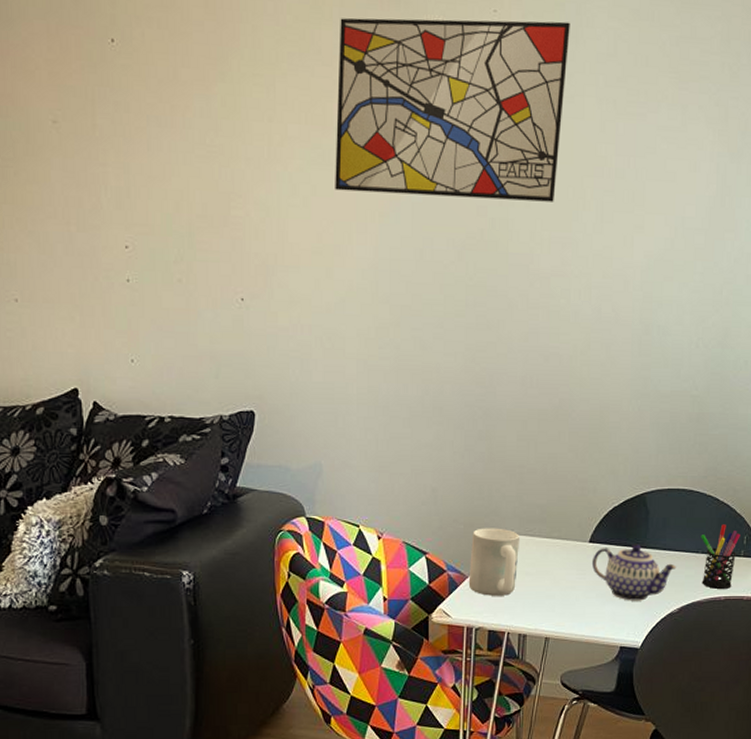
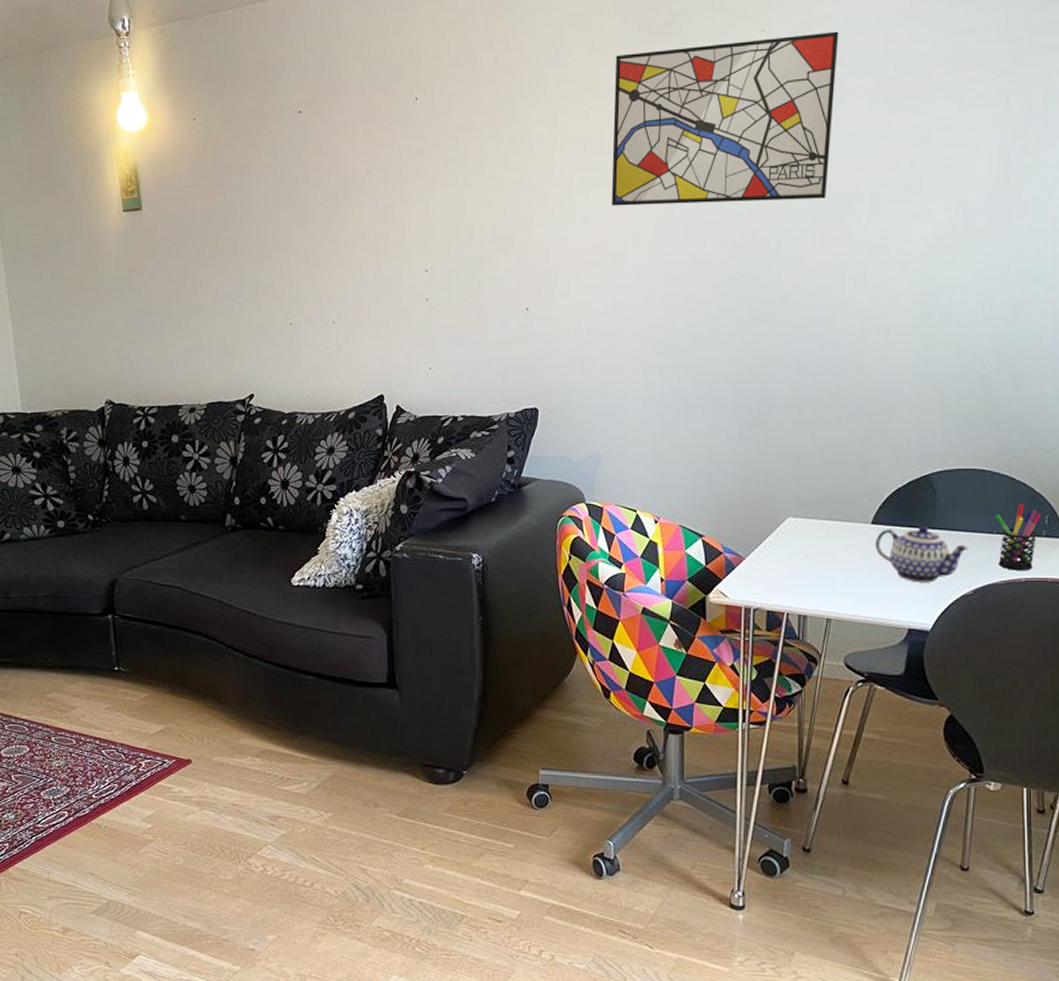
mug: present [468,528,519,596] -> none [745,511,797,577]

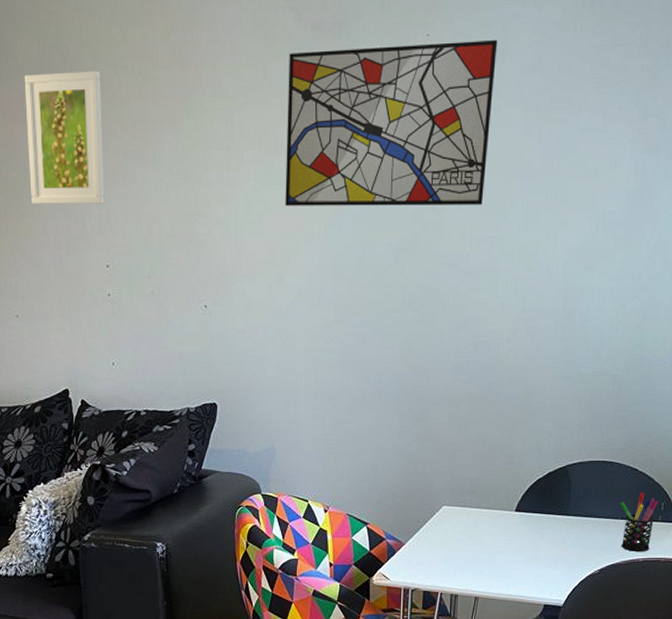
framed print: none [347,81,424,213] -> present [24,71,105,205]
teapot: present [876,525,969,583] -> none [518,512,597,564]

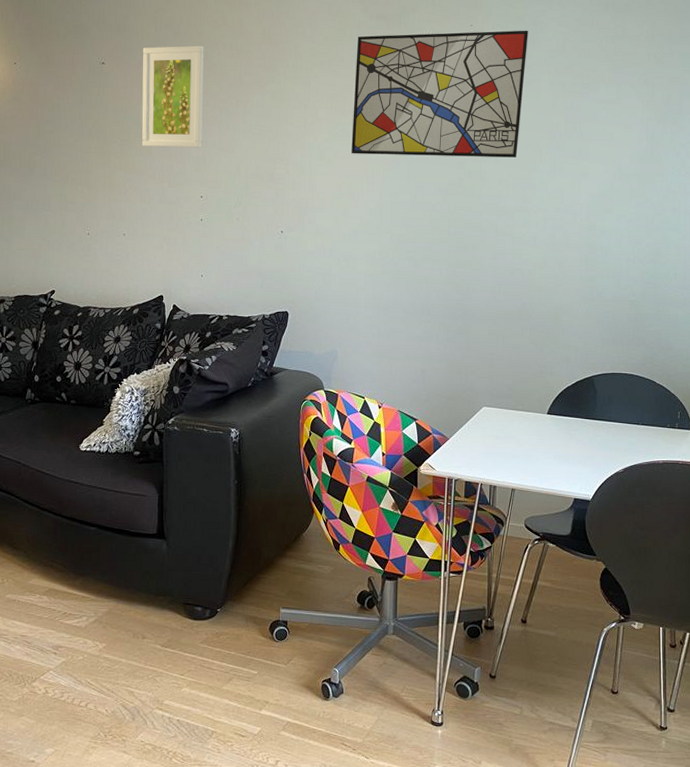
pen holder: present [620,492,658,552] -> none [641,402,675,455]

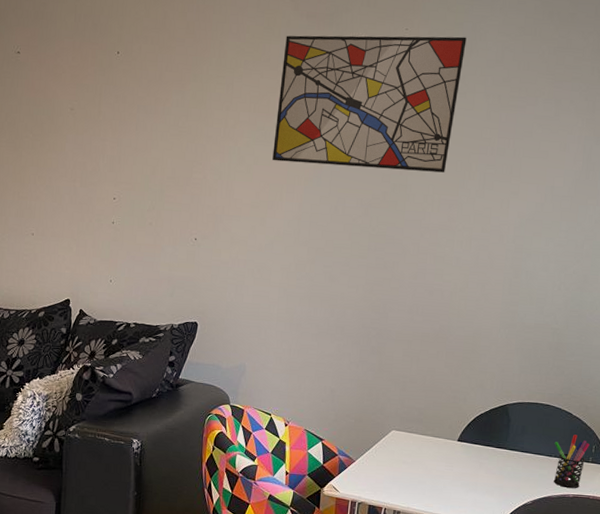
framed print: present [142,45,204,148] -> none [55,37,125,148]
pen holder: none [641,402,675,455] -> present [553,434,590,489]

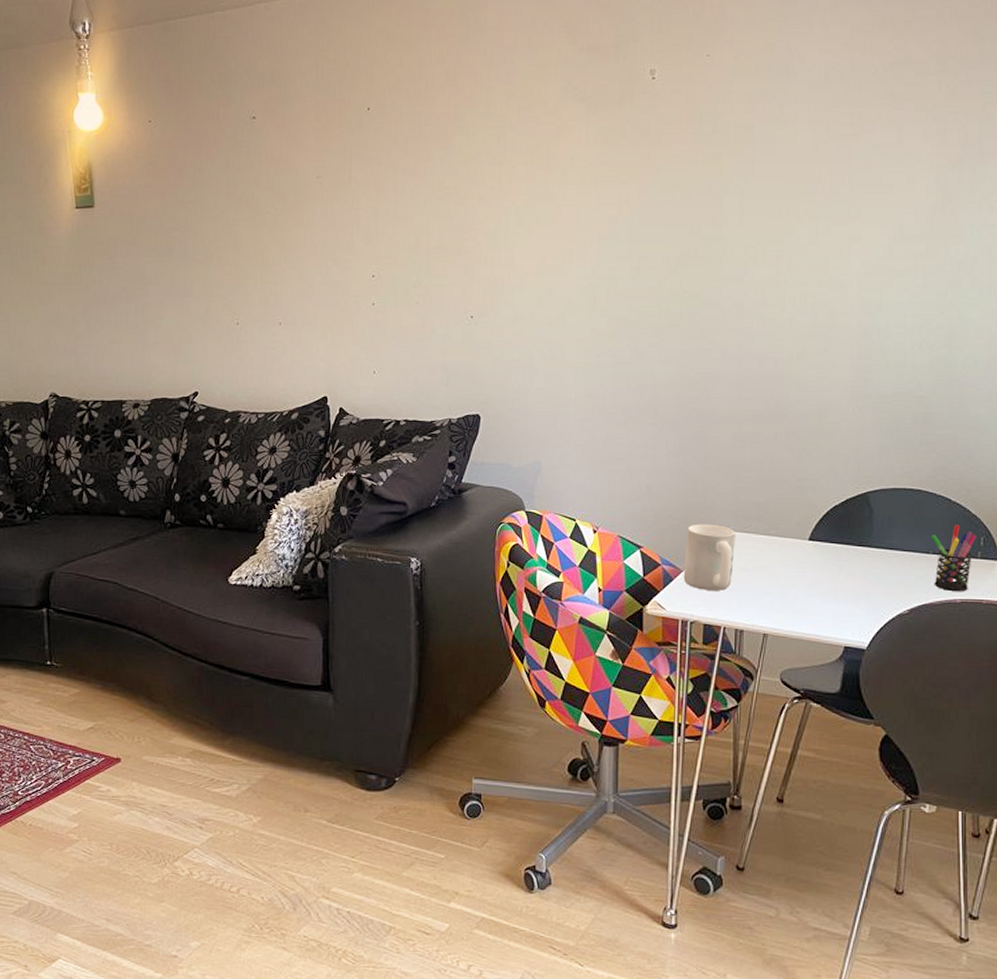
wall art: present [272,35,467,173] -> none [557,59,781,219]
mug: none [355,423,400,479] -> present [683,524,735,591]

